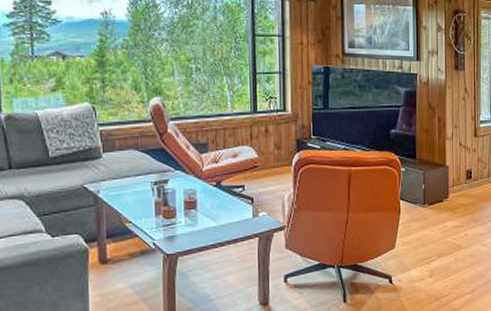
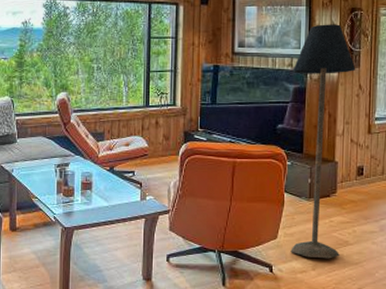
floor lamp: none [403,25,461,265] -> present [290,24,356,259]

